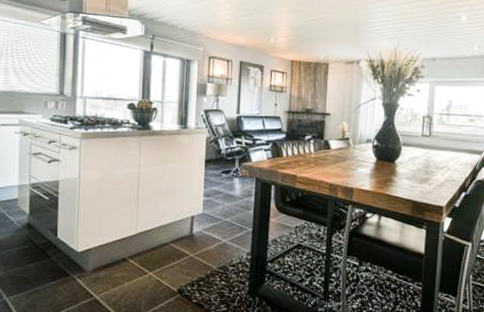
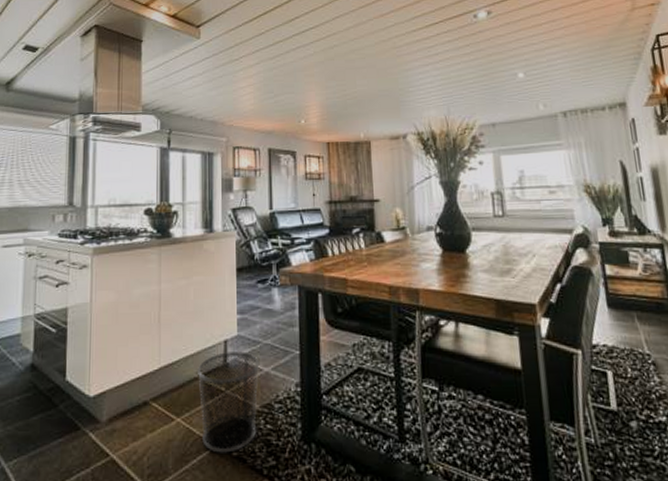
waste bin: none [167,225,220,300] -> present [196,351,260,453]

